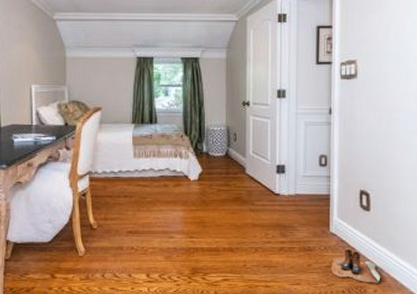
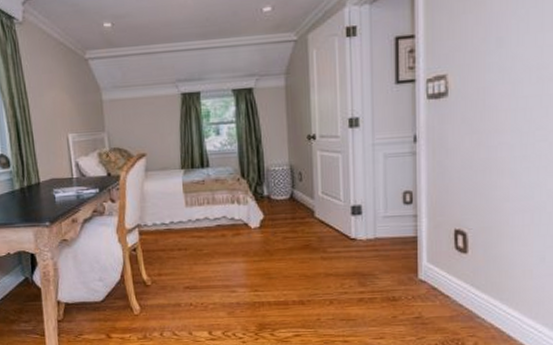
boots: present [331,248,380,283] -> none [421,296,481,335]

